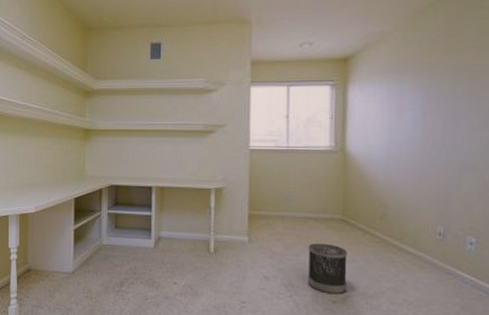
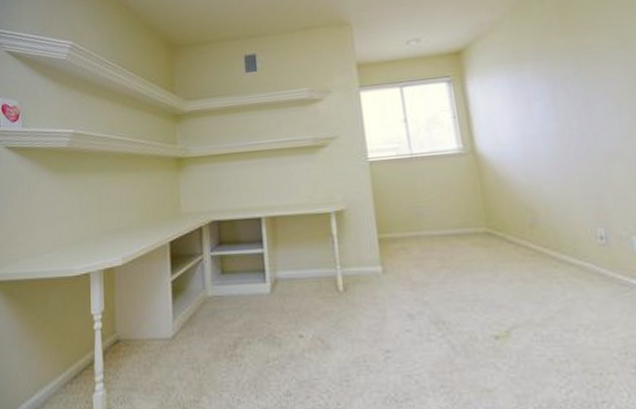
wastebasket: present [307,243,348,295] -> none [453,264,509,328]

